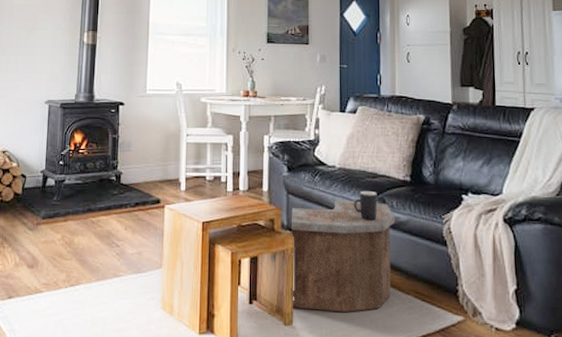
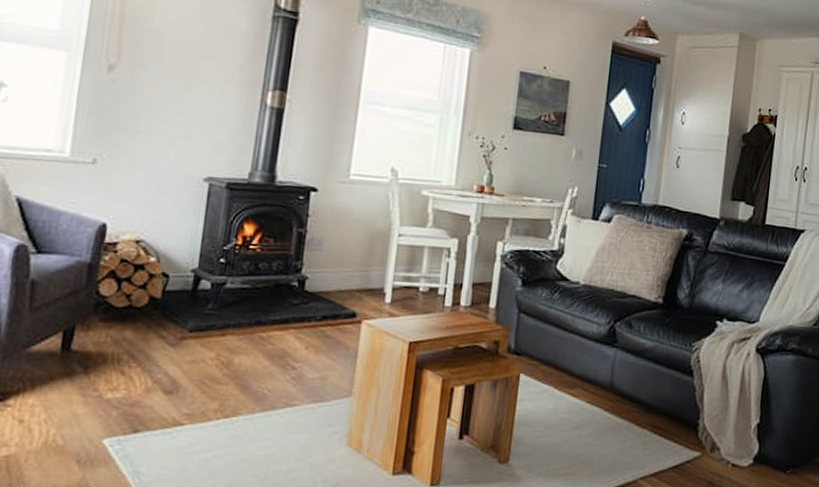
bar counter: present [291,201,396,313] -> none [508,323,641,449]
mug: present [353,190,378,220] -> none [595,311,624,346]

